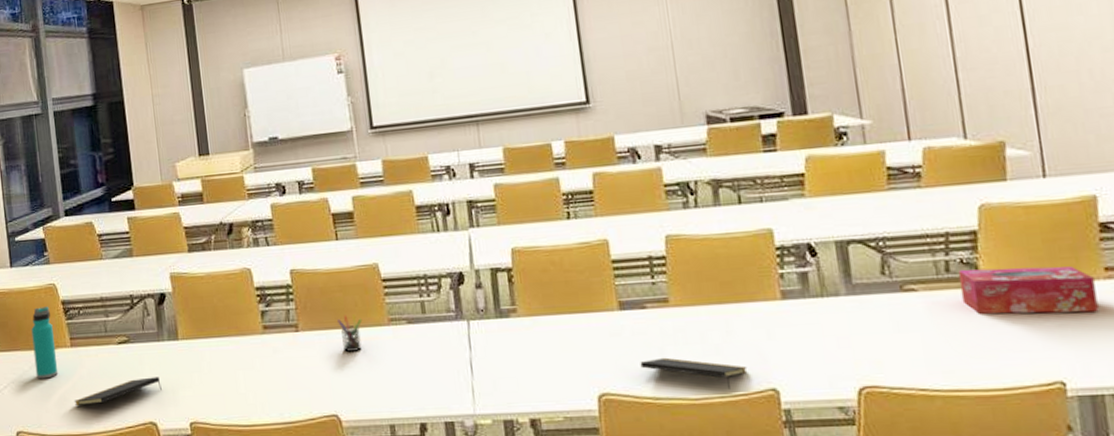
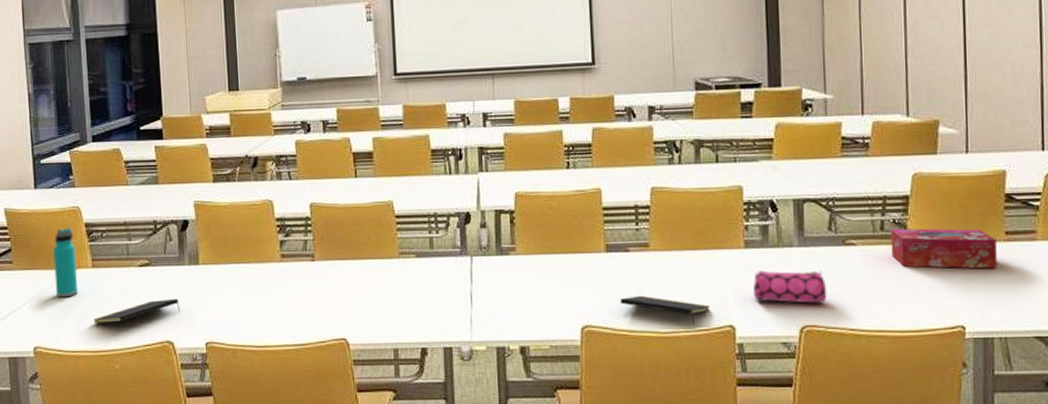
pen holder: present [337,314,363,352] -> none [352,247,375,281]
pencil case: none [796,322,888,361] -> present [753,270,827,304]

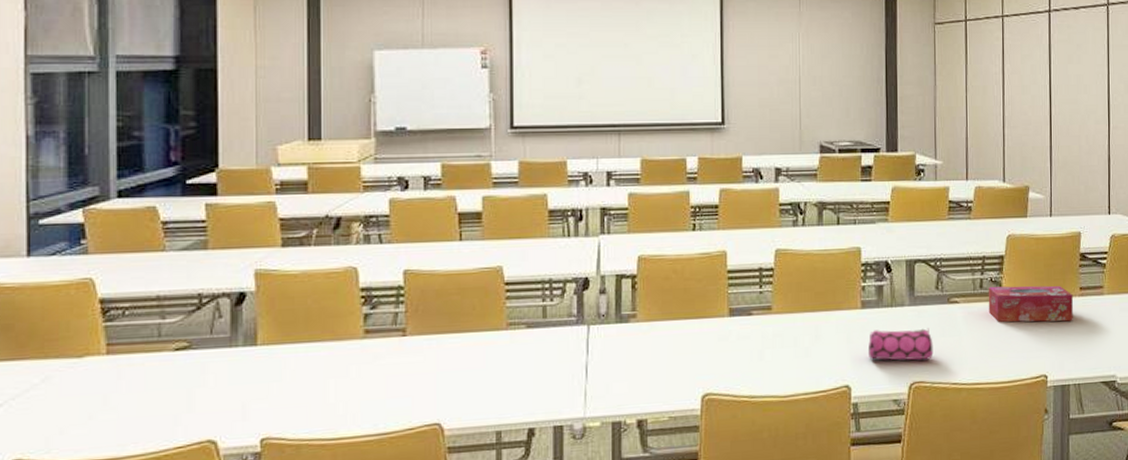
water bottle: present [53,228,79,298] -> none [50,305,84,394]
notepad: present [93,298,180,324] -> none [104,387,228,426]
notepad: present [620,295,711,325] -> none [741,359,829,387]

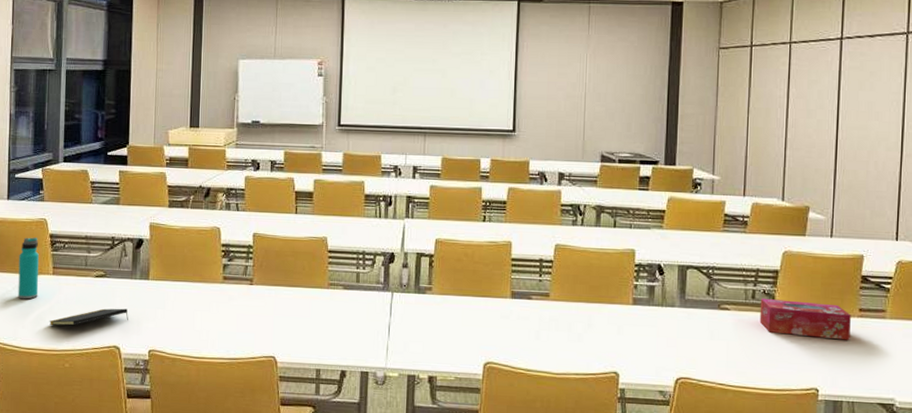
water bottle: none [50,305,84,394] -> present [18,237,39,300]
notepad: none [104,387,228,426] -> present [49,308,128,326]
pencil case: present [869,328,934,361] -> none [638,325,702,359]

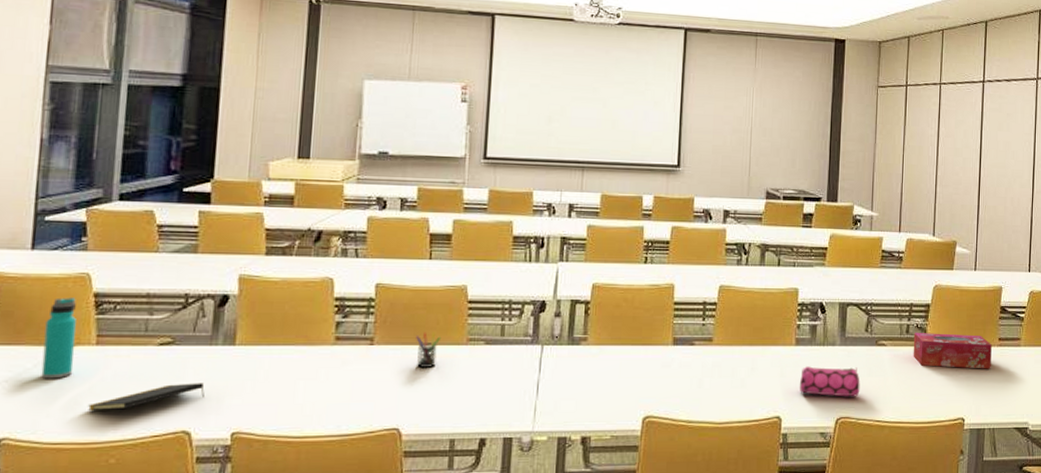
pen holder: none [286,276,307,307] -> present [416,332,442,367]
pencil case: none [638,325,702,359] -> present [800,366,860,397]

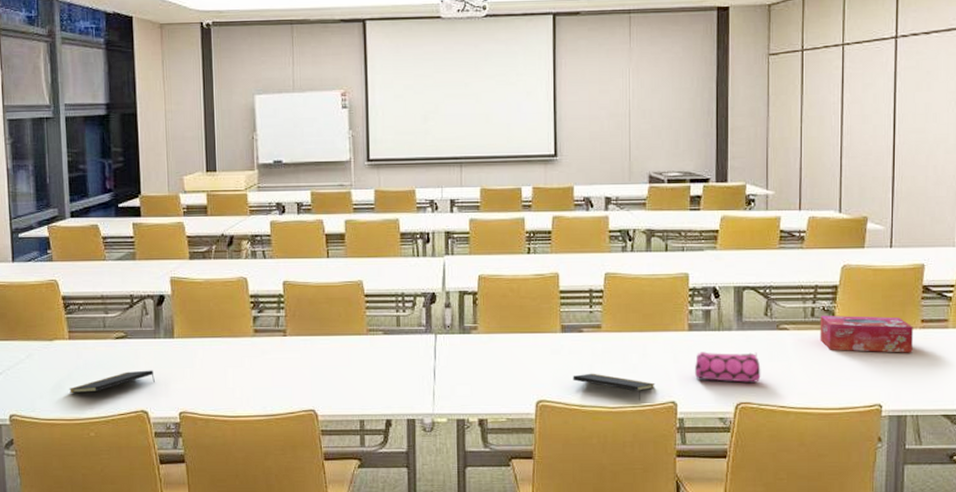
water bottle: present [41,297,76,379] -> none [30,301,55,368]
pen holder: present [416,332,442,367] -> none [322,324,344,356]
notepad: none [681,387,762,416] -> present [573,373,655,401]

